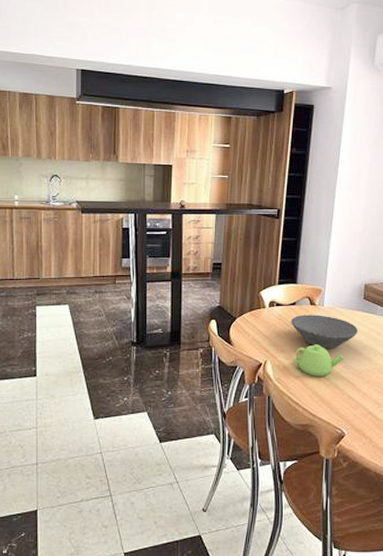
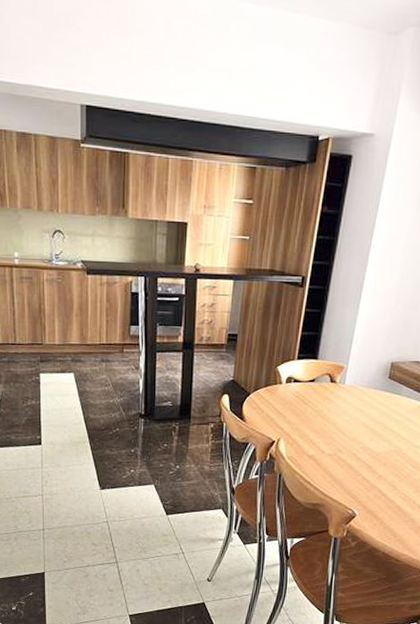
bowl: present [291,314,358,348] -> none [308,392,379,428]
teapot: present [293,344,345,376] -> none [308,424,363,457]

